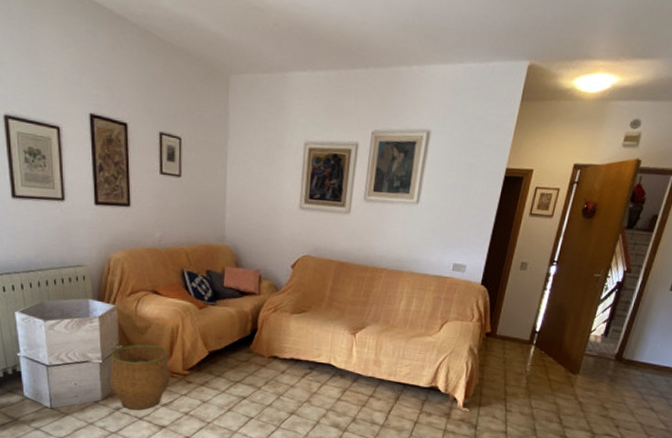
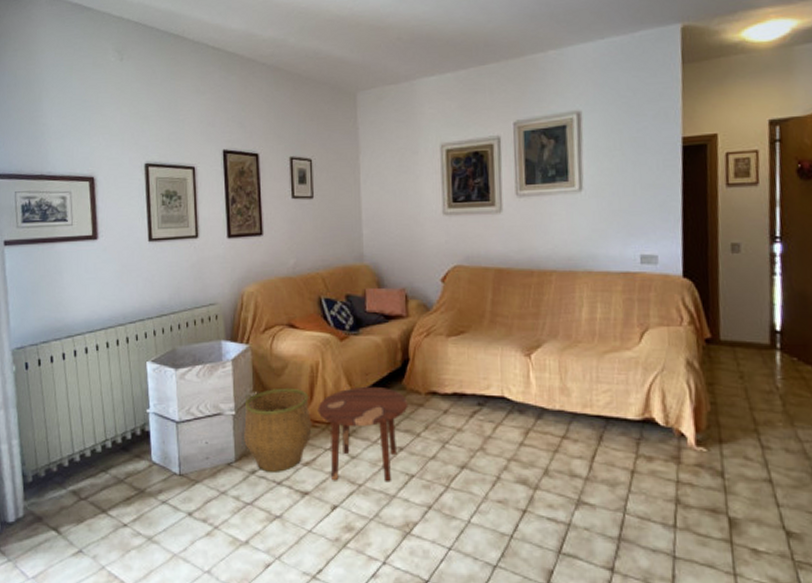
side table: none [176,348,254,422] -> present [317,386,408,483]

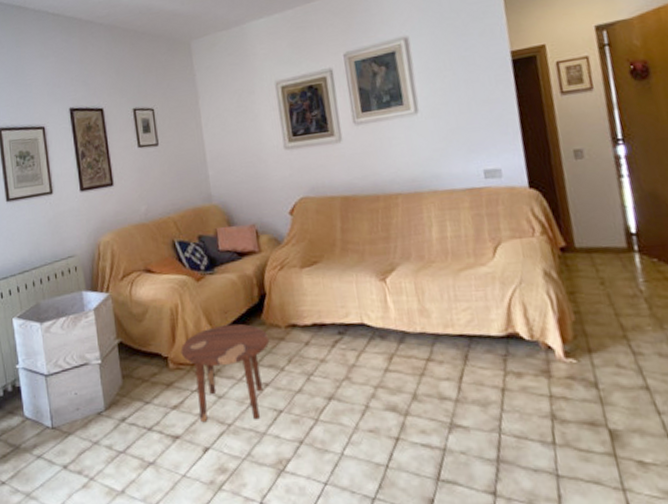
basket: present [244,388,312,472] -> none [110,332,177,419]

